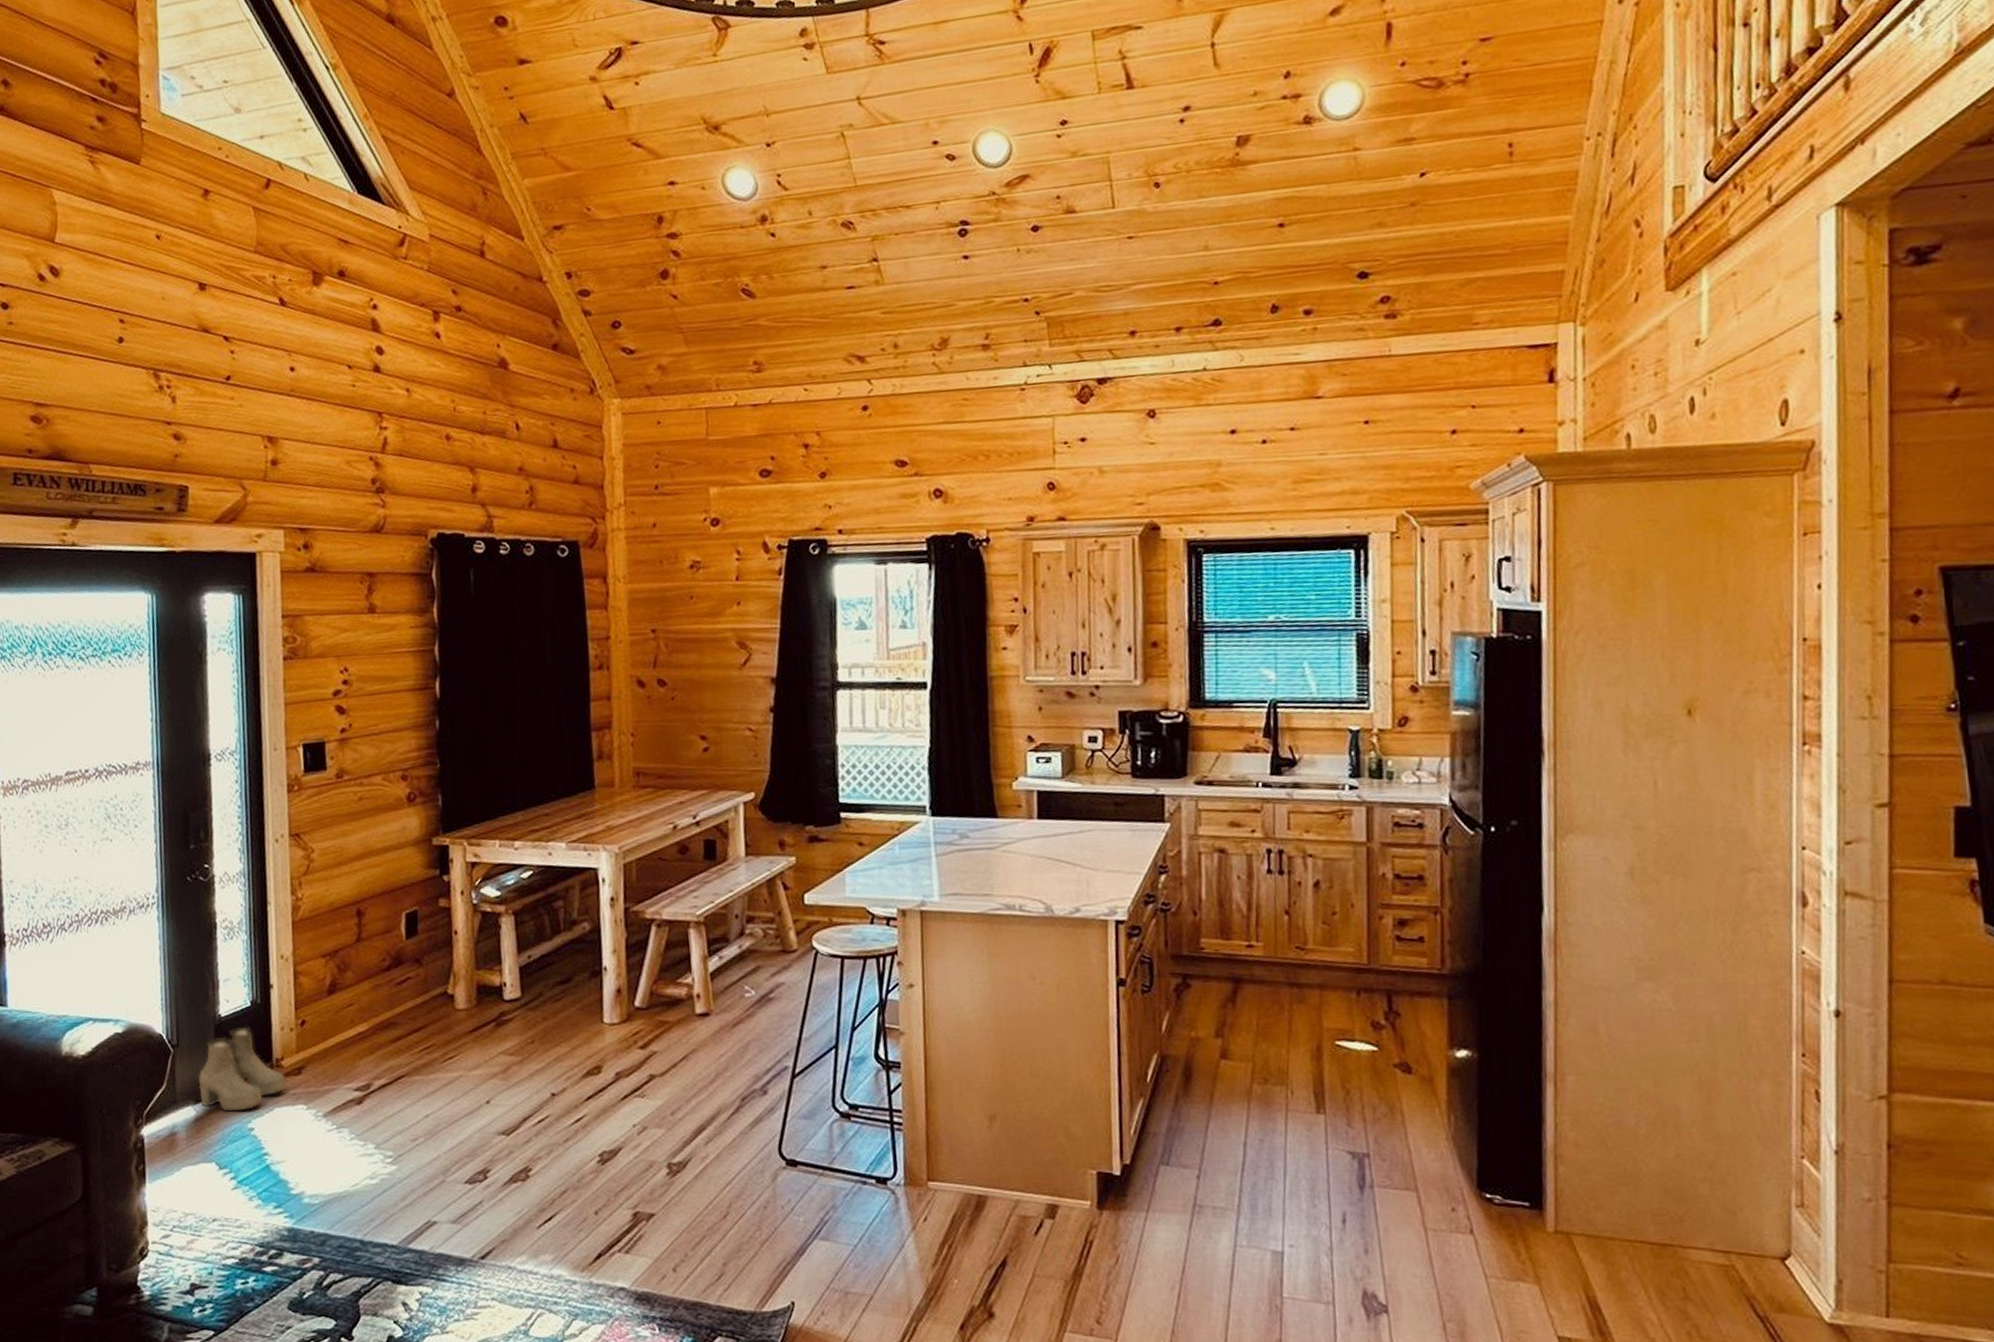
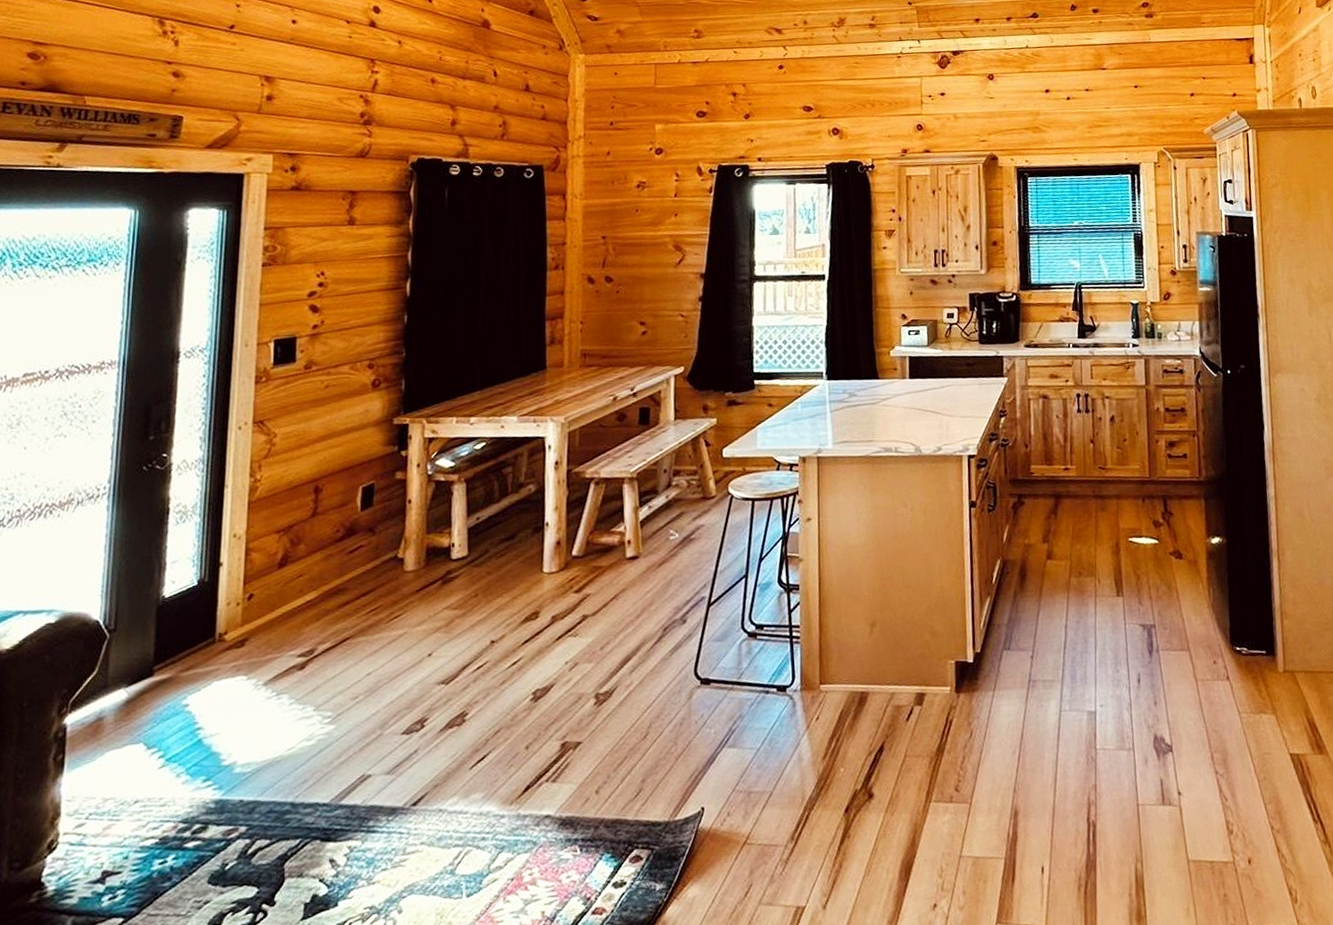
boots: present [199,1027,286,1112] -> none [133,605,227,691]

